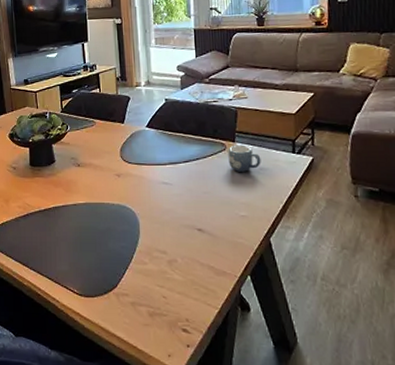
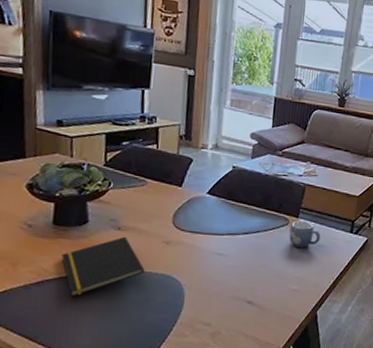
notepad: none [39,172,103,228] -> present [61,236,145,297]

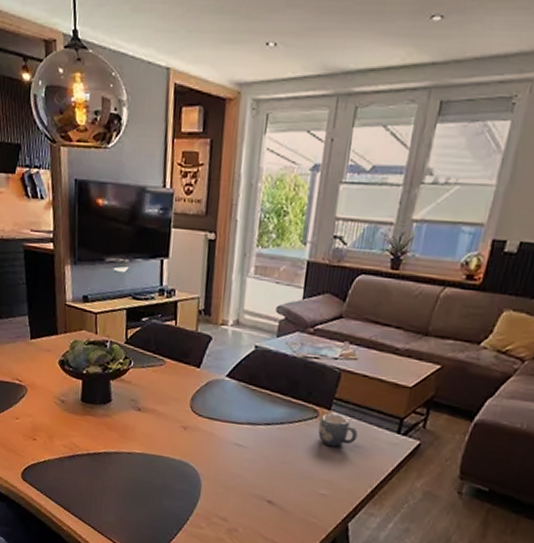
notepad: present [61,236,145,297] -> none [89,418,163,474]

